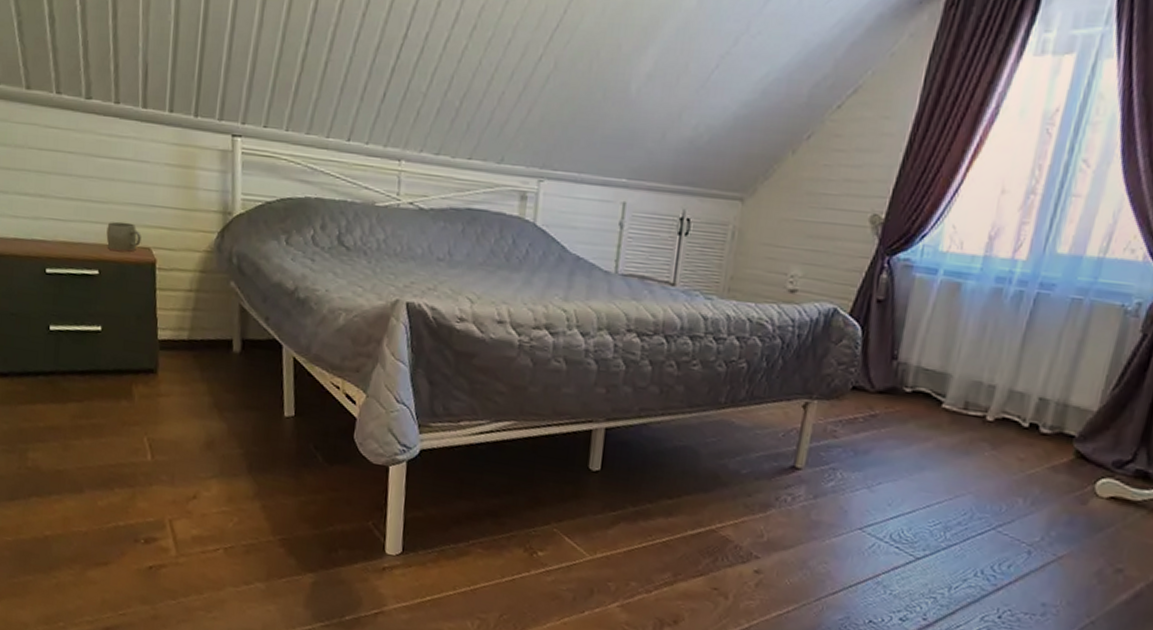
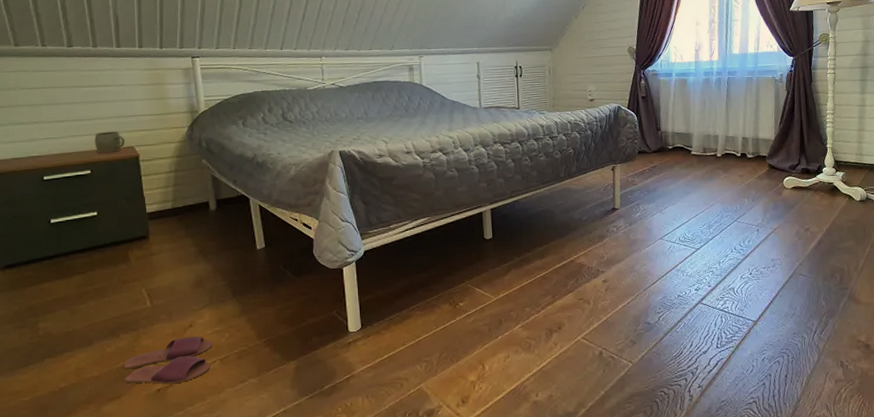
slippers: none [114,509,218,566] -> present [123,336,212,385]

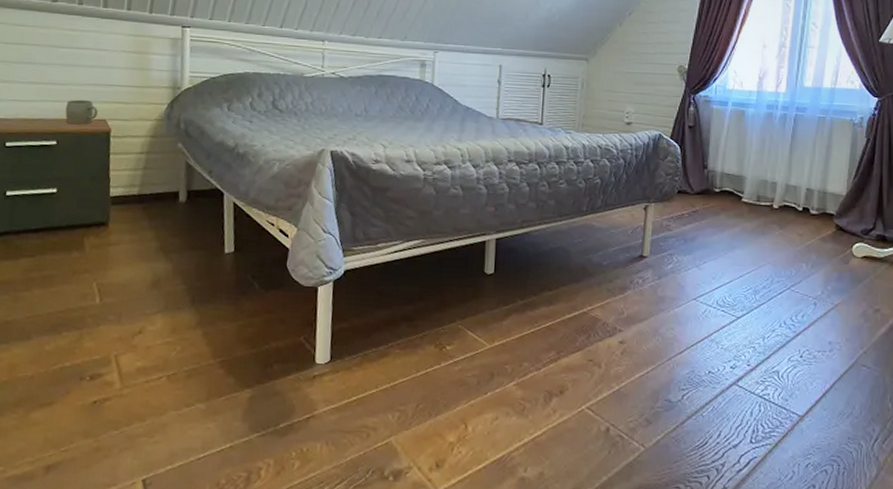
slippers: present [123,336,212,385] -> none [59,344,162,397]

